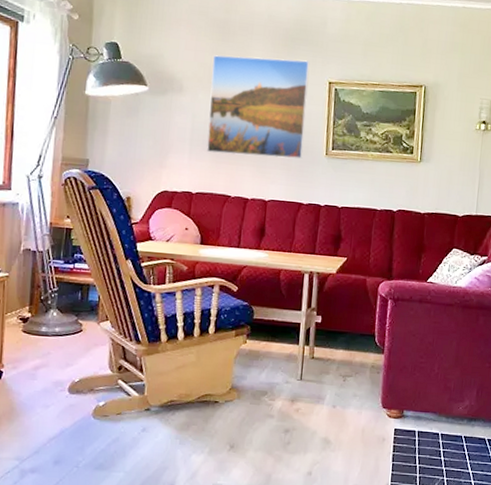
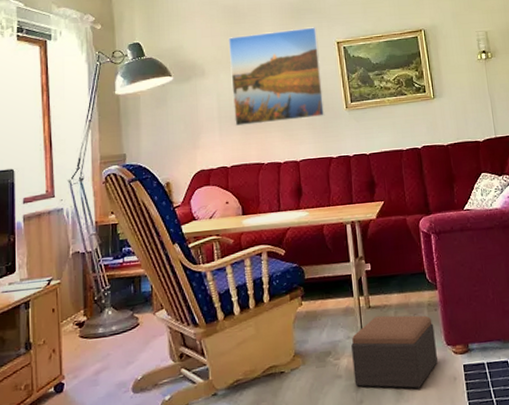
footstool: none [285,367,373,441] -> present [351,315,438,388]

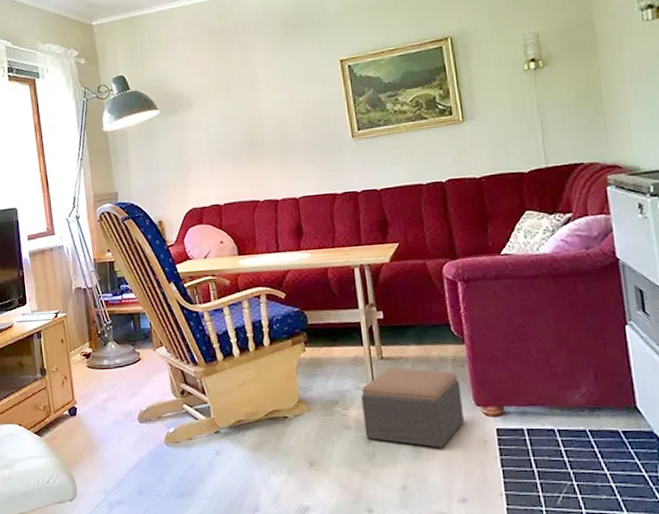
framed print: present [228,27,325,127] -> none [215,44,328,162]

